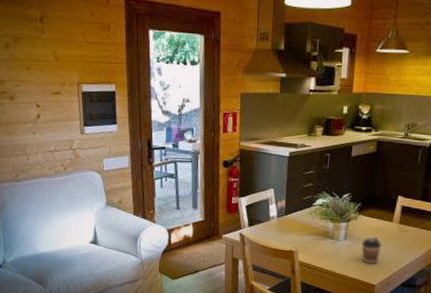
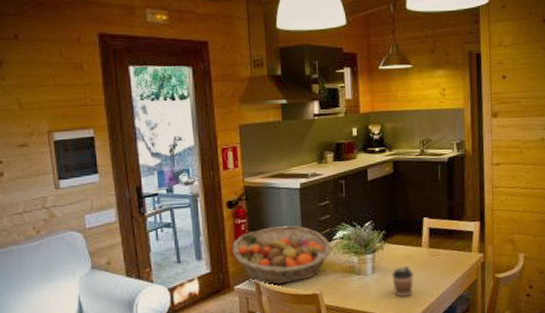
fruit basket: none [224,188,311,239] -> present [232,225,331,285]

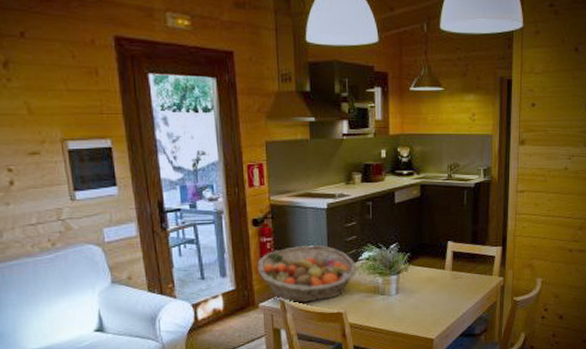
coffee cup: present [391,265,414,298] -> none [414,287,436,318]

